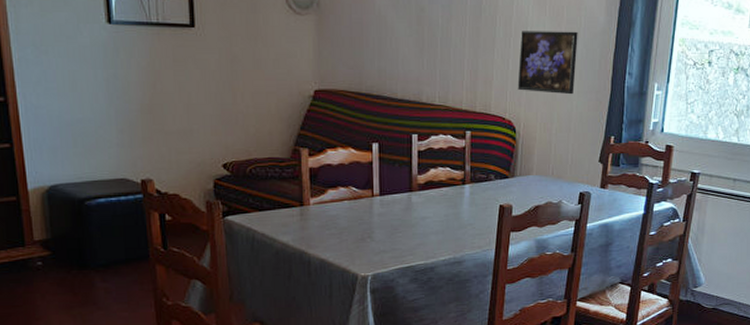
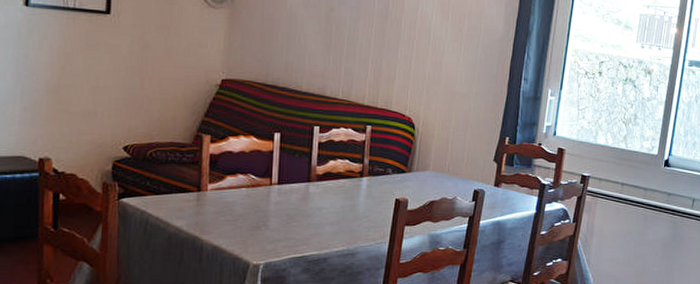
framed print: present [517,31,578,95] -> none [418,34,478,96]

